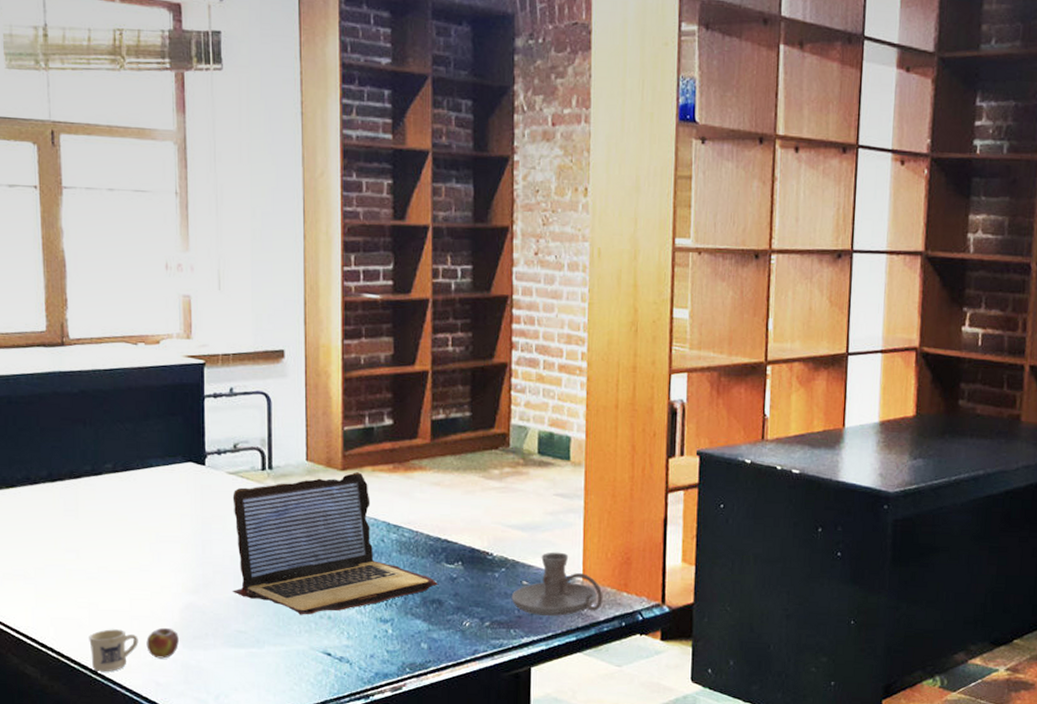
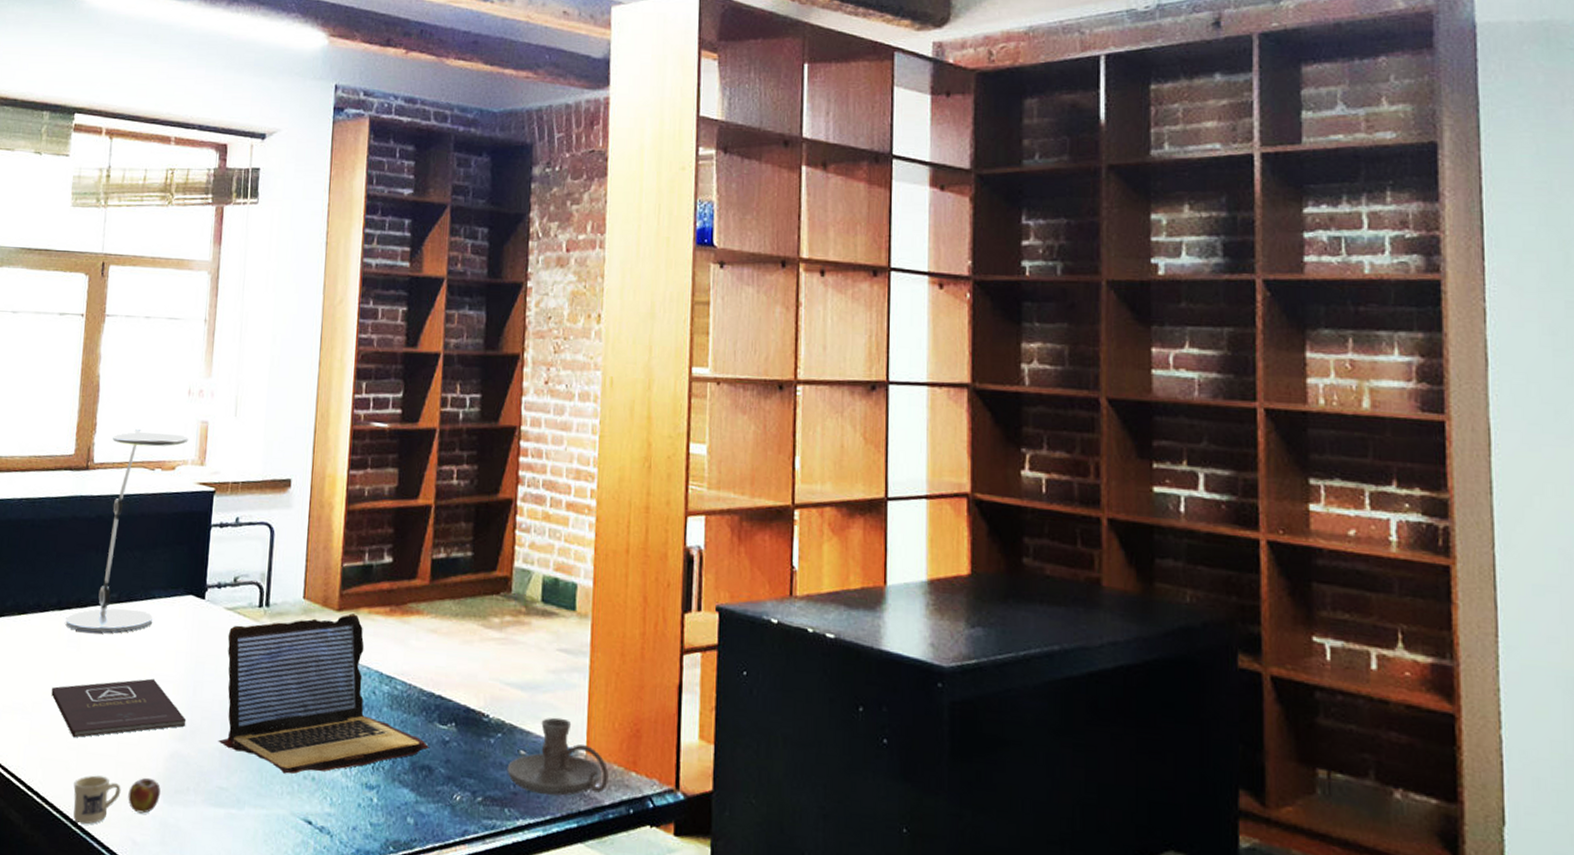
book: none [53,540,198,598] -> present [51,678,187,738]
desk lamp: none [60,305,171,501] -> present [66,429,189,633]

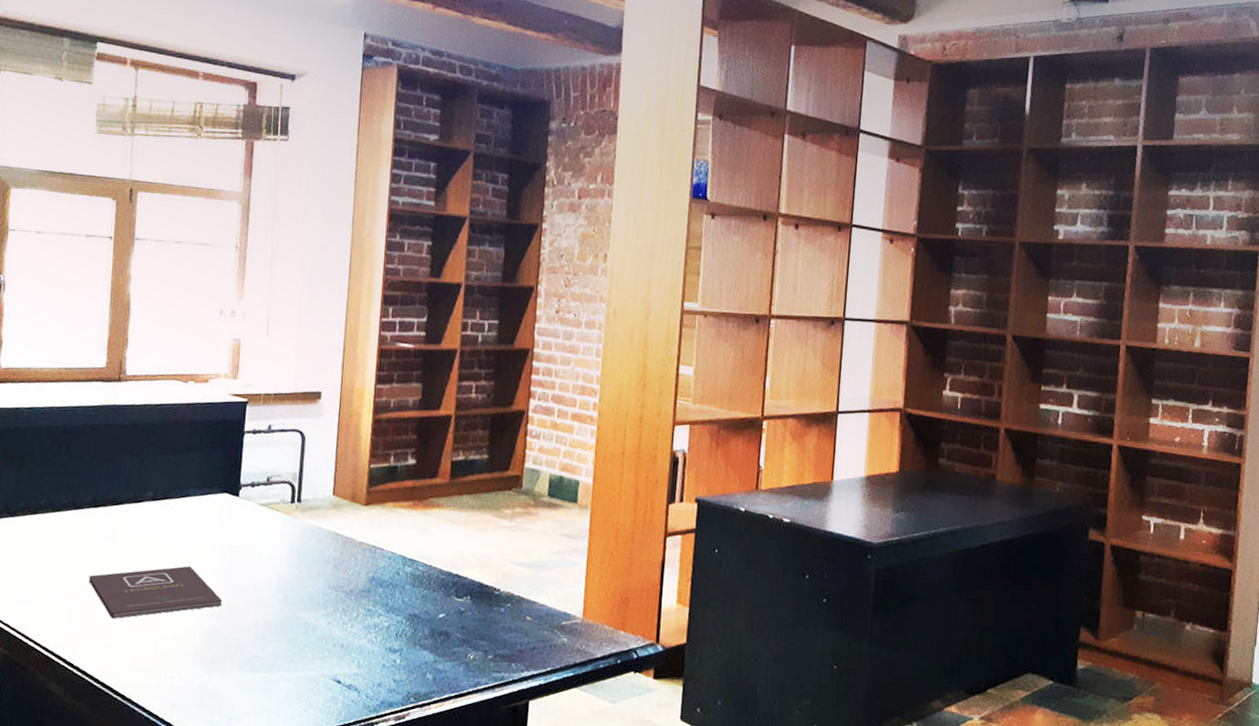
desk lamp: present [66,429,189,633] -> none [102,345,221,527]
mug: present [73,775,161,825] -> none [113,650,198,692]
laptop: present [218,613,430,774] -> none [253,507,448,643]
candle holder: present [507,717,609,796] -> none [514,589,601,652]

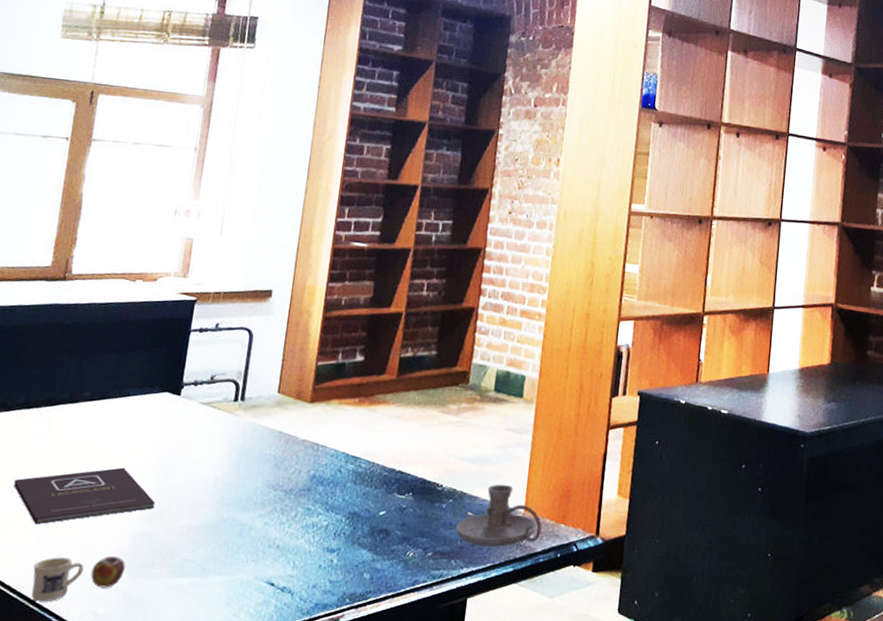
mug: none [113,650,198,692] -> present [31,556,125,602]
candle holder: none [514,589,601,652] -> present [455,484,542,548]

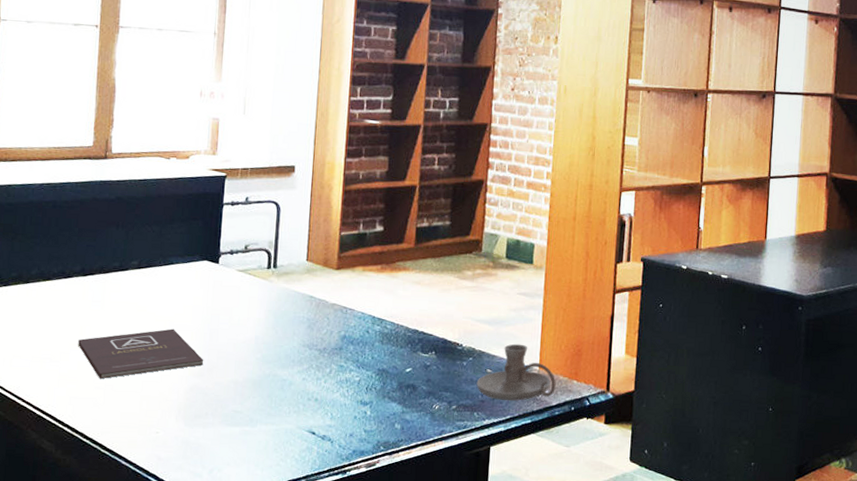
mug: present [31,556,125,602] -> none [102,407,182,447]

